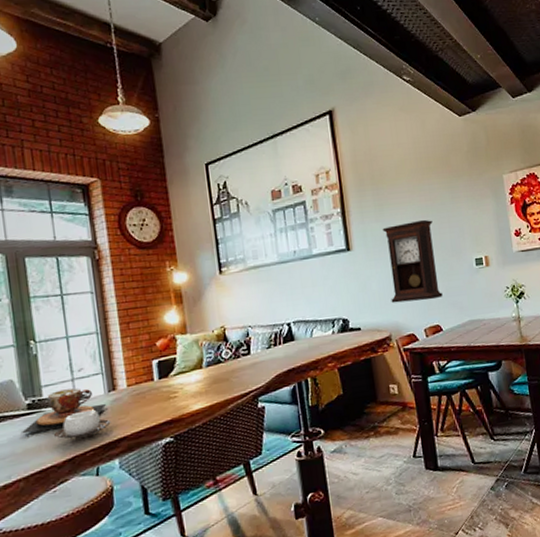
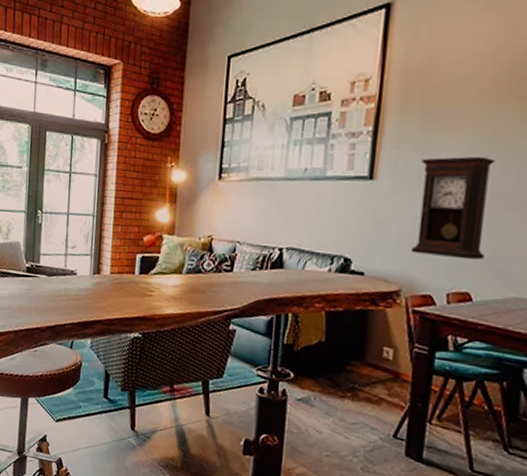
teacup: present [20,388,107,435] -> none [18,261,90,296]
cup: present [54,409,111,439] -> none [43,285,91,312]

